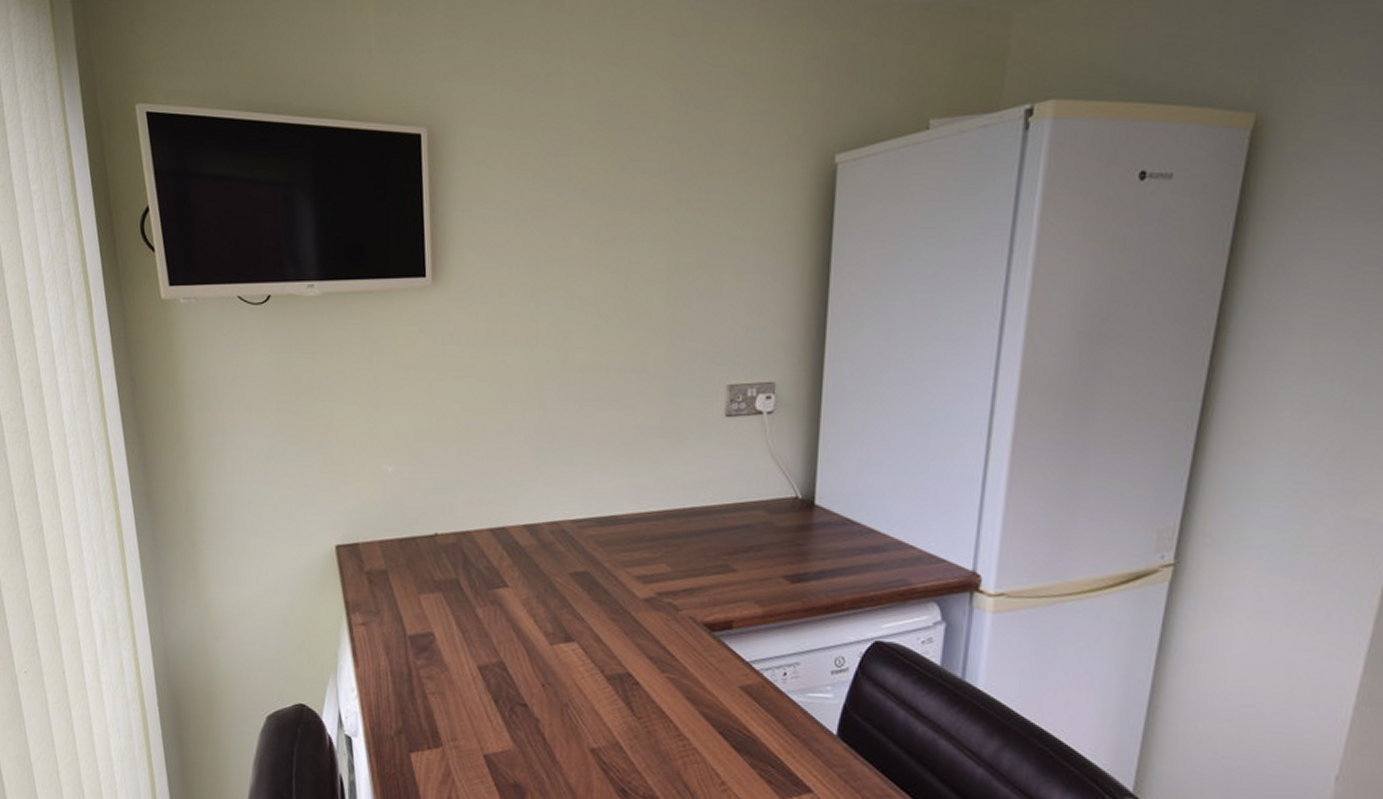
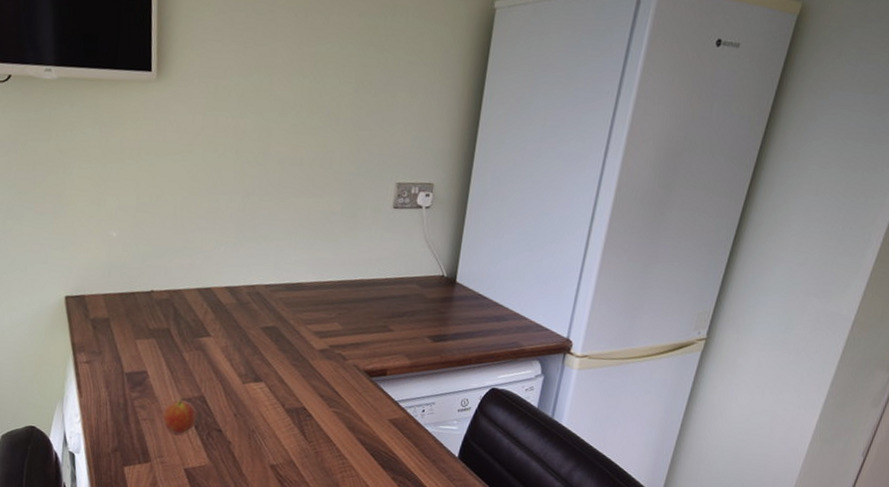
fruit: none [454,665,495,712] -> present [162,398,197,435]

